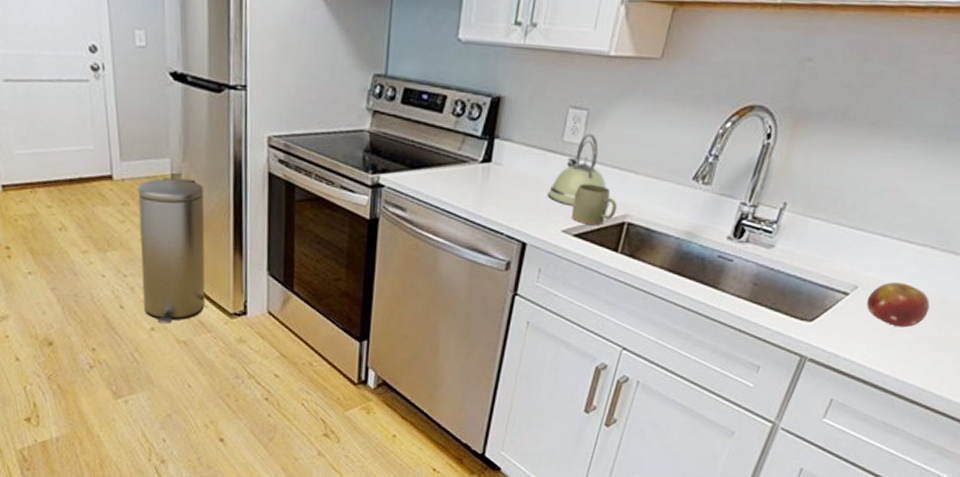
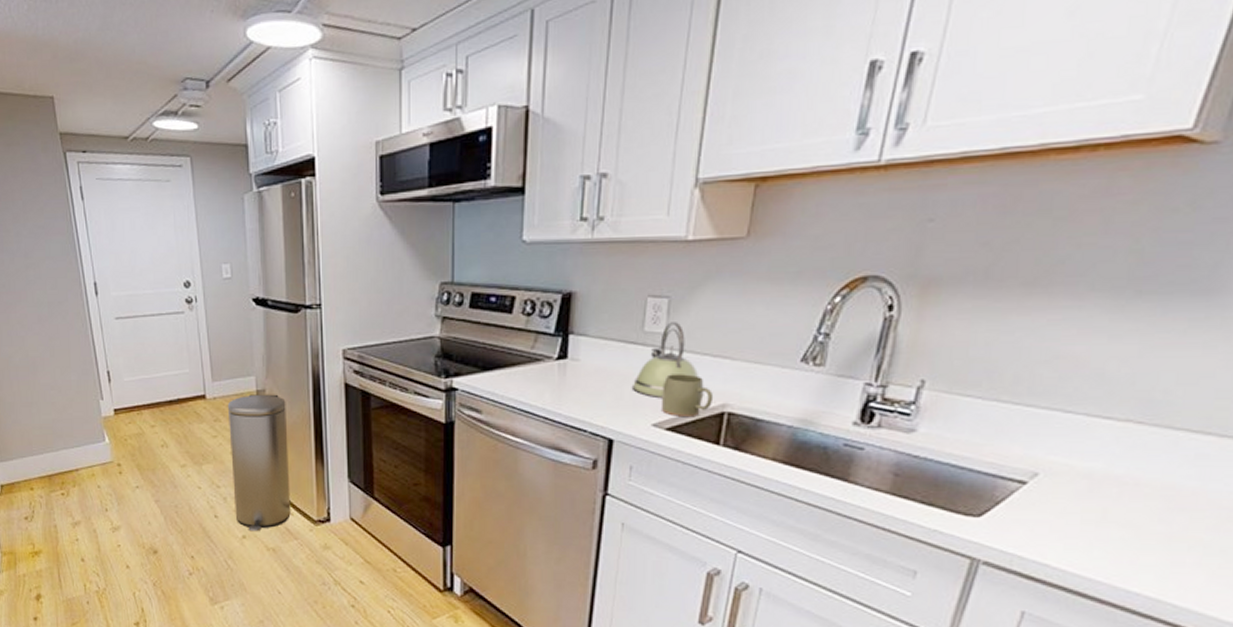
fruit: present [866,282,930,328] -> none [1053,467,1148,522]

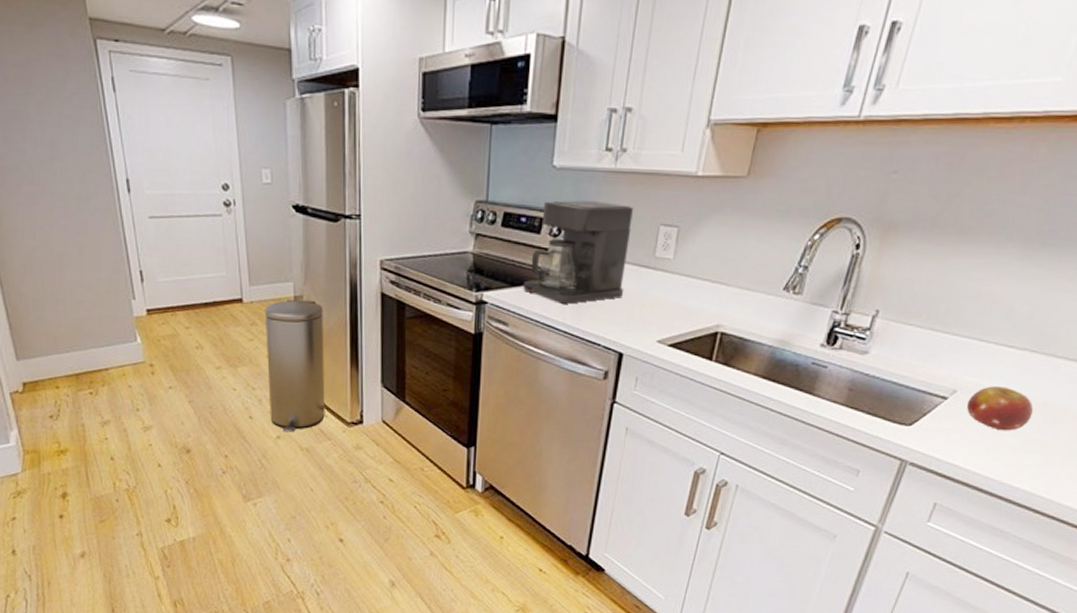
coffee maker: none [496,275,617,387] -> present [523,200,634,304]
kettle: present [631,322,699,398] -> none [641,249,700,317]
mug: present [662,374,714,416] -> none [666,296,710,335]
fruit: none [1053,467,1148,522] -> present [966,386,1034,431]

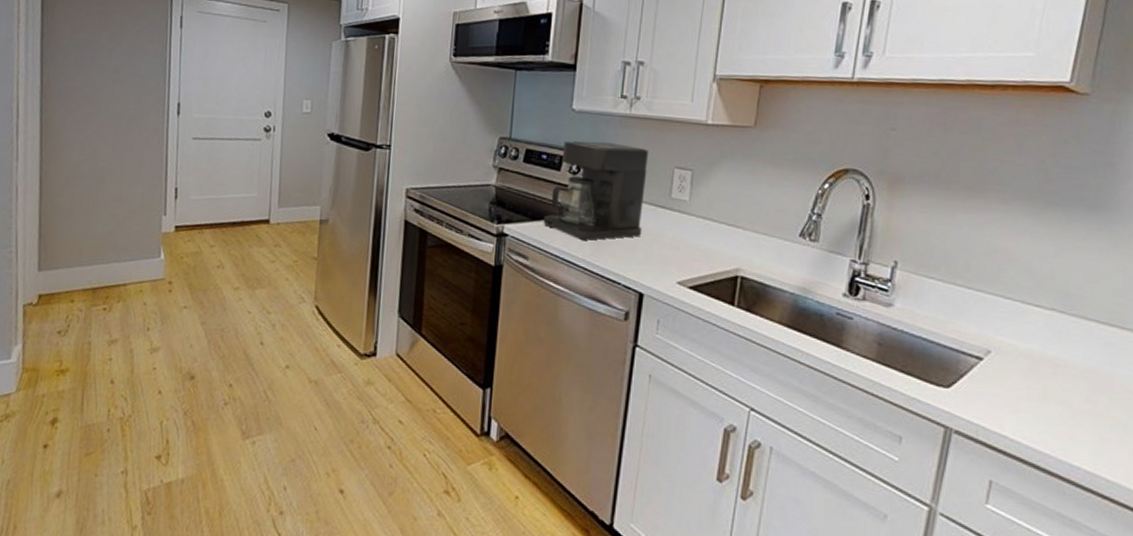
pedal bin: present [264,300,325,433] -> none [281,223,347,362]
fruit: present [966,386,1034,431] -> none [1004,347,1076,400]

